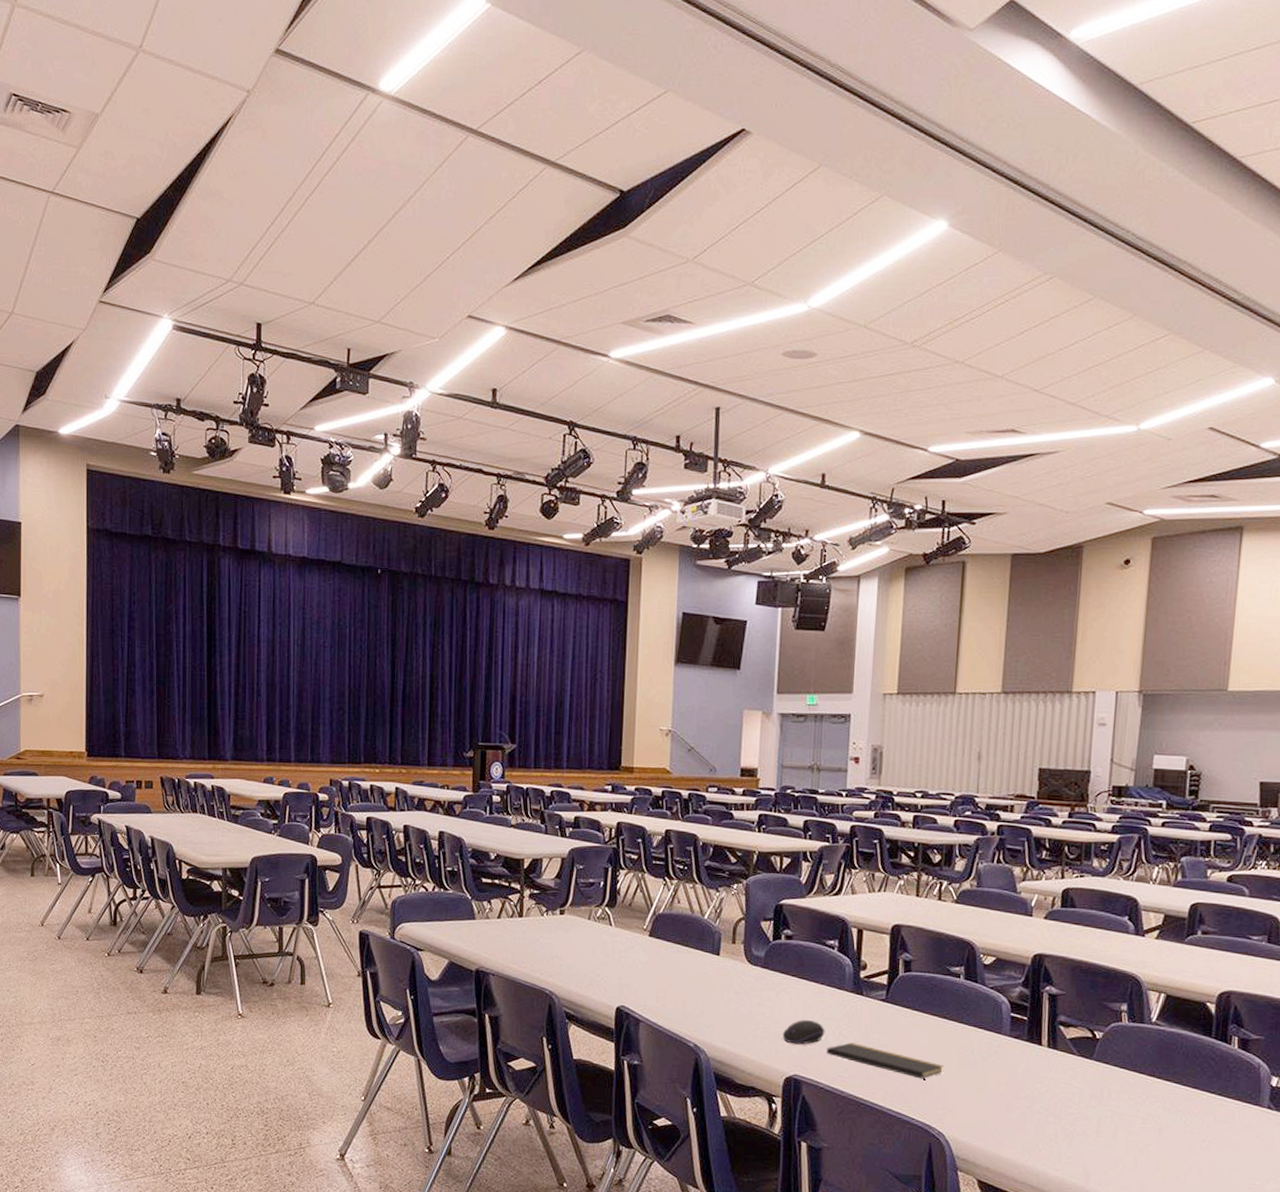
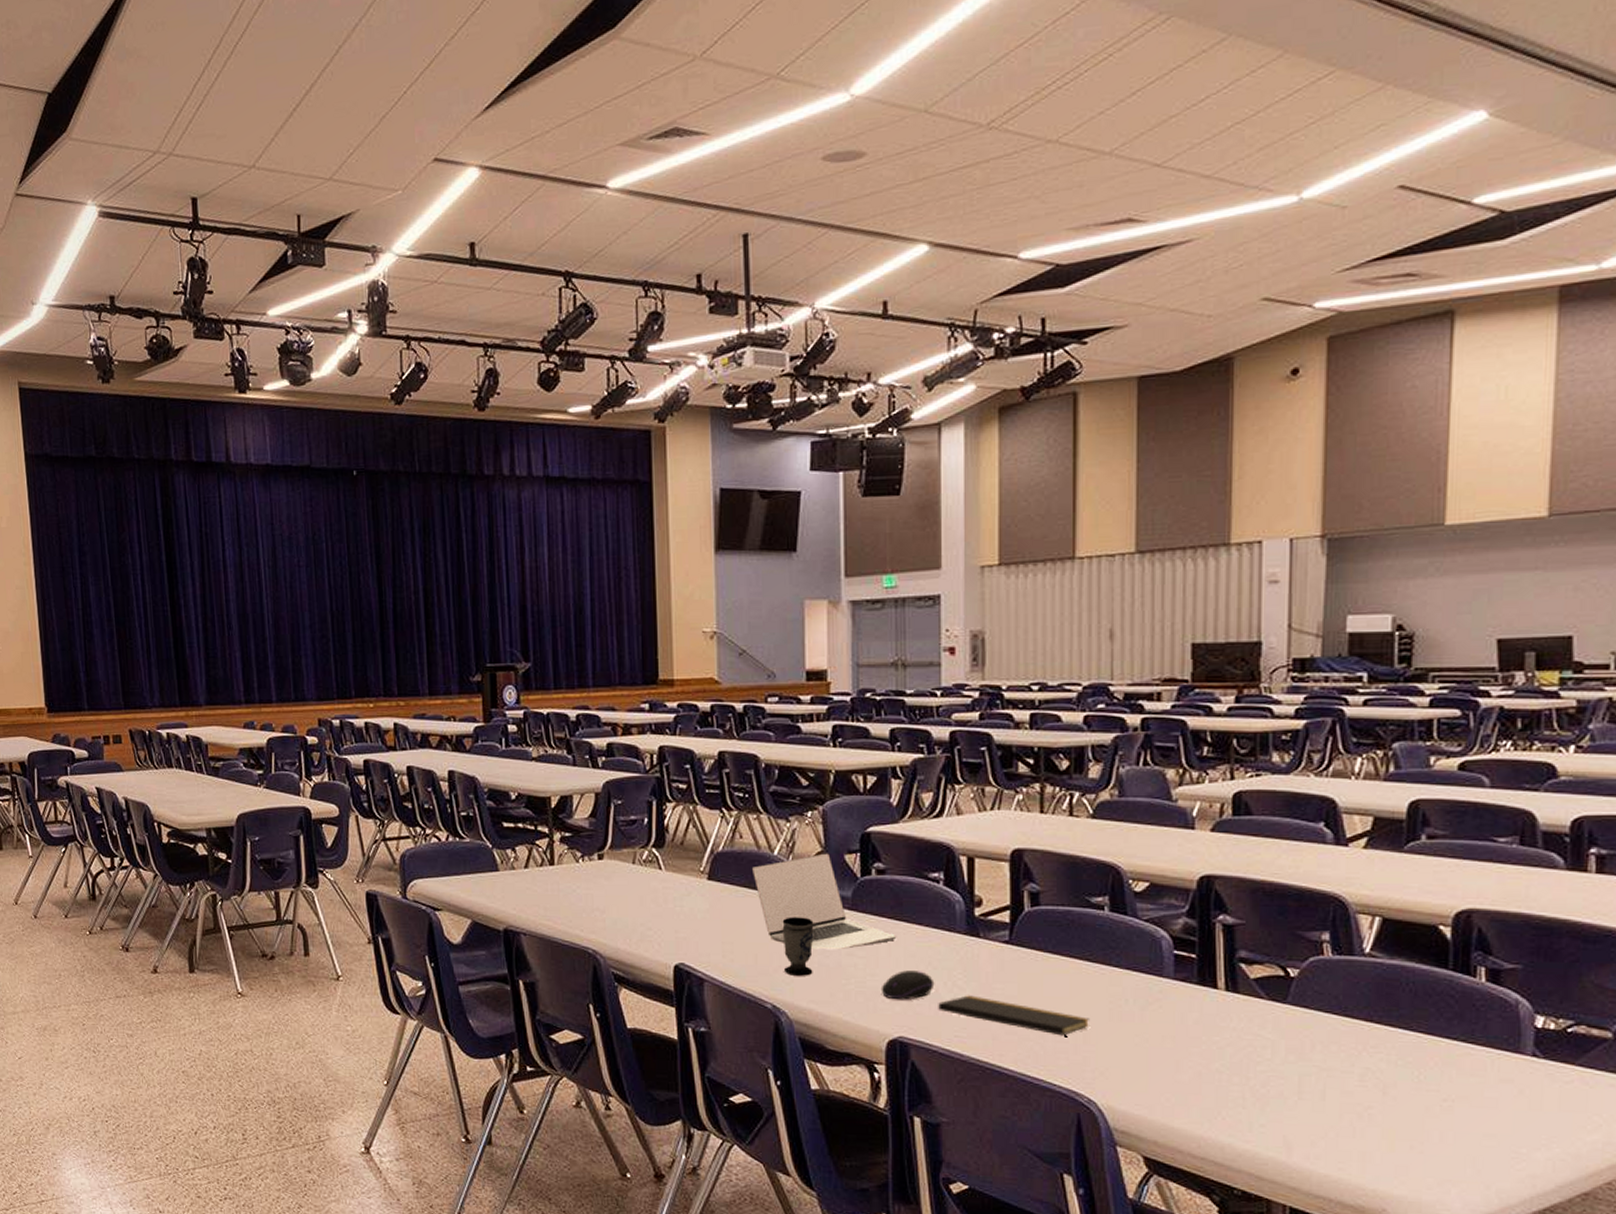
laptop: none [686,919,798,1001] -> present [753,853,897,950]
cup: none [705,971,733,1021] -> present [782,917,814,976]

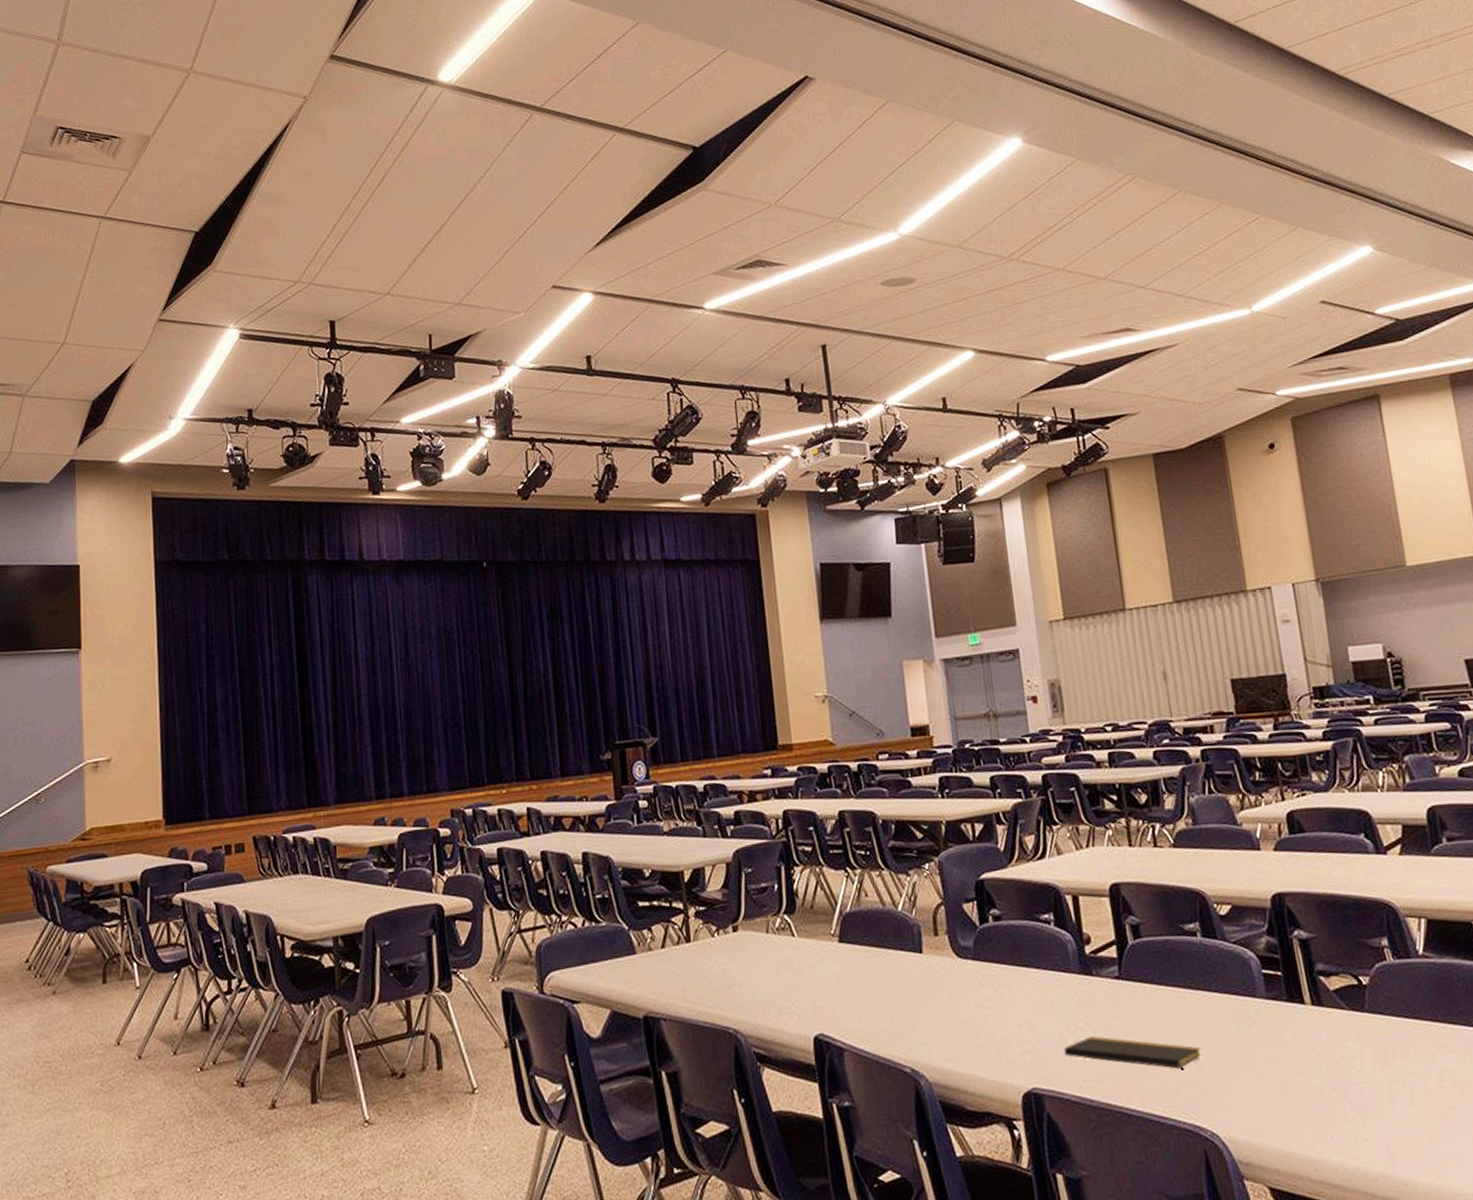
laptop: present [753,853,897,950] -> none [880,904,1019,1005]
cup: present [782,917,814,976] -> none [912,972,946,1035]
computer mouse: present [880,970,935,1000] -> none [1010,1016,1059,1050]

